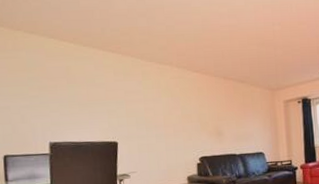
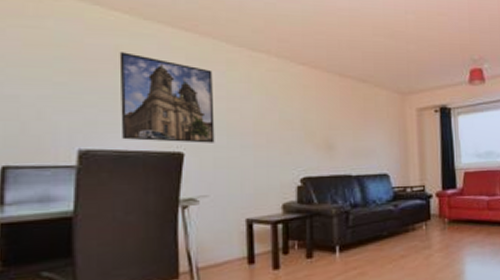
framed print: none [69,71,138,135] -> present [119,52,215,143]

